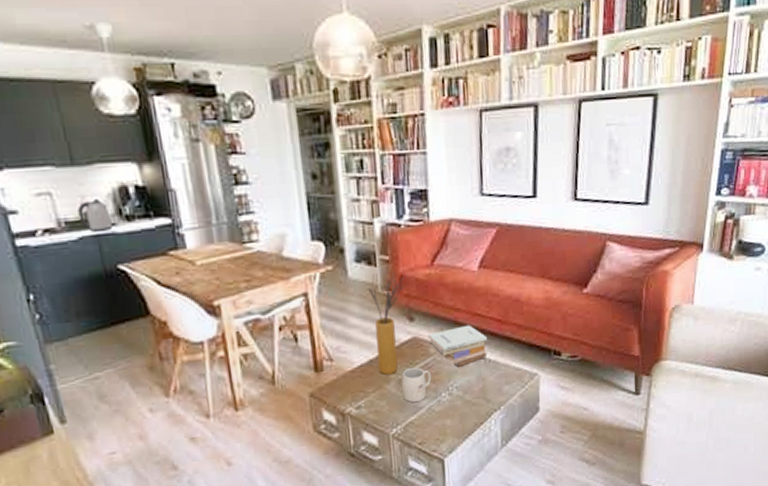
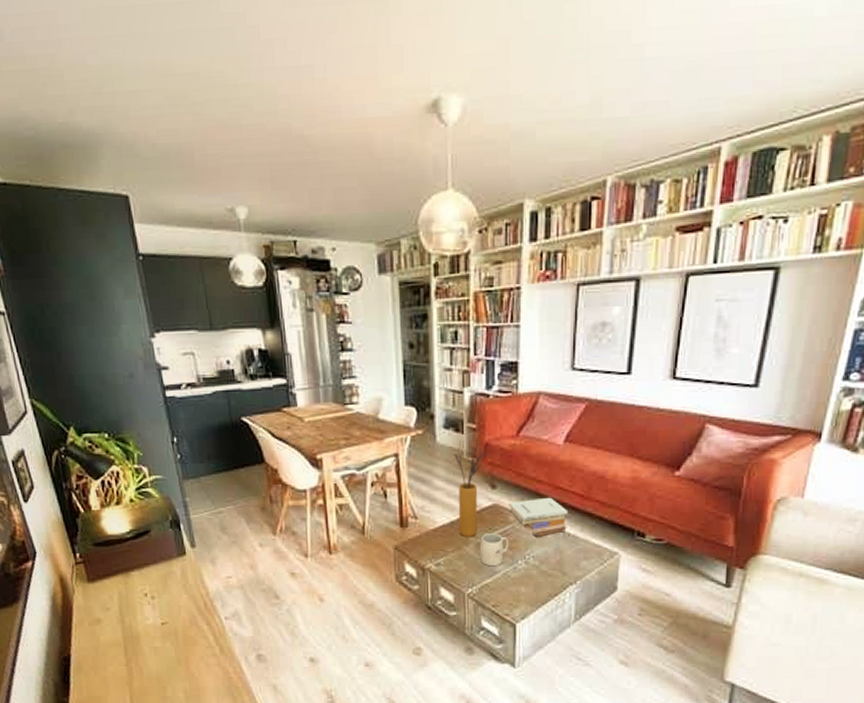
kettle: present [78,200,113,233] -> none [213,360,239,389]

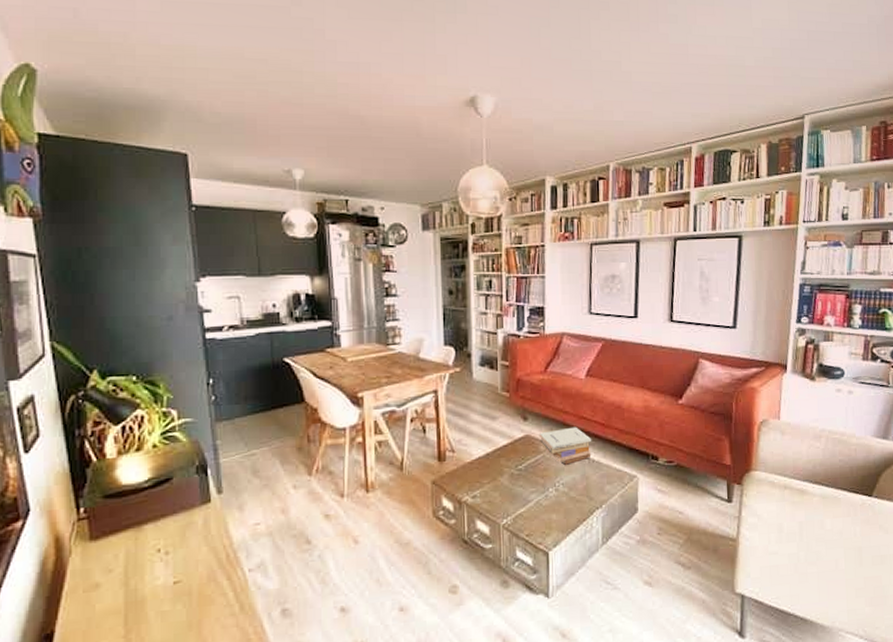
vase: present [454,434,489,538] -> none [489,371,521,469]
mug: present [480,533,510,567] -> none [514,463,541,496]

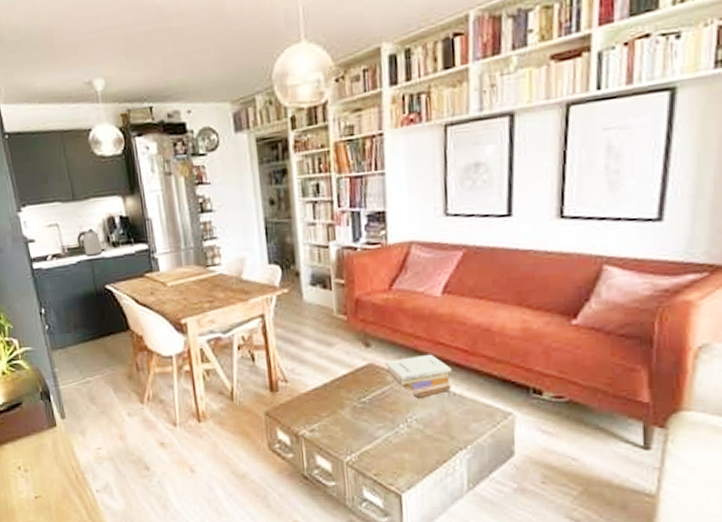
kettle: none [258,304,284,331] -> present [77,229,103,258]

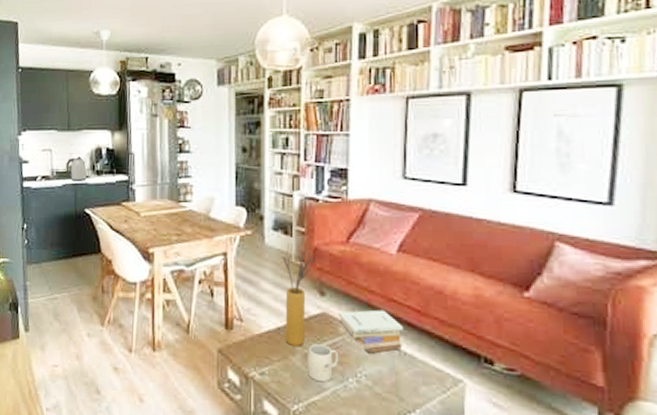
vase: none [323,290,360,401] -> present [282,238,318,347]
mug: none [356,395,389,432] -> present [308,344,339,383]

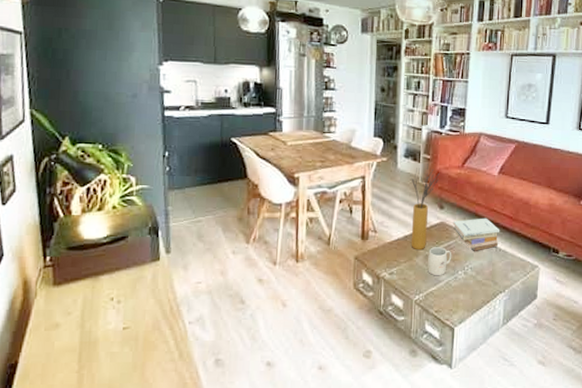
kettle: present [66,157,87,182] -> none [211,89,234,113]

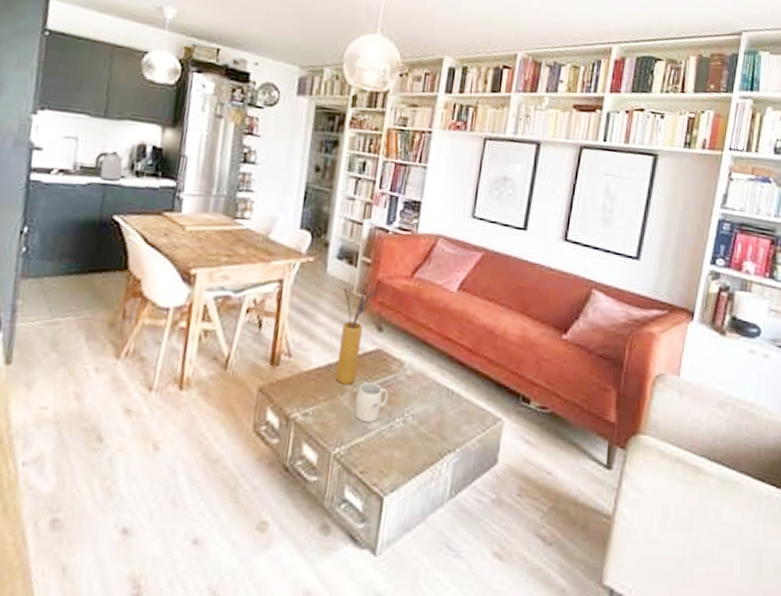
kettle: none [211,89,234,113] -> present [94,151,124,183]
books: present [452,218,500,251] -> none [392,347,455,393]

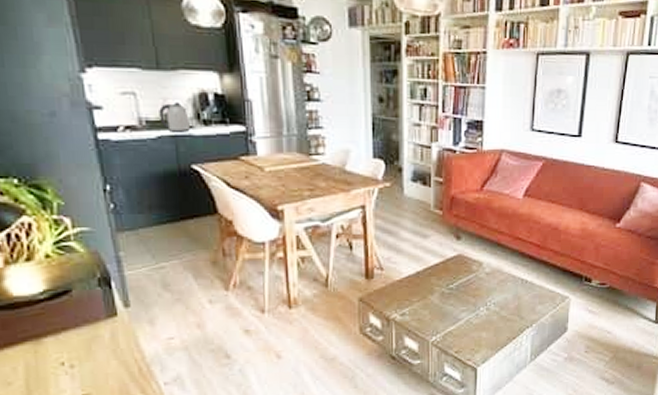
vase: present [335,269,382,386] -> none [421,188,455,288]
mug: present [354,382,389,423] -> none [445,282,472,315]

